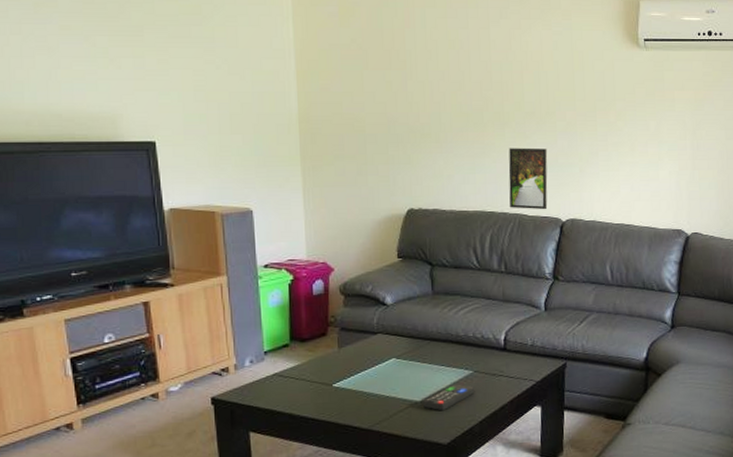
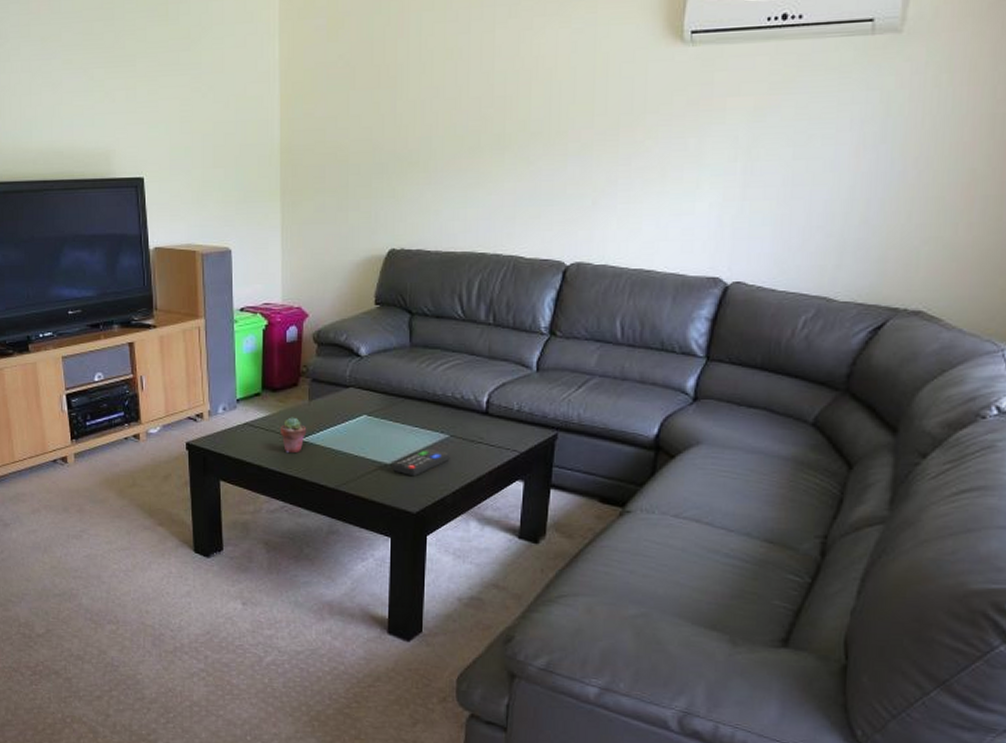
potted succulent: none [311,365,338,400] -> present [281,417,307,454]
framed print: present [508,147,548,210] -> none [504,176,554,252]

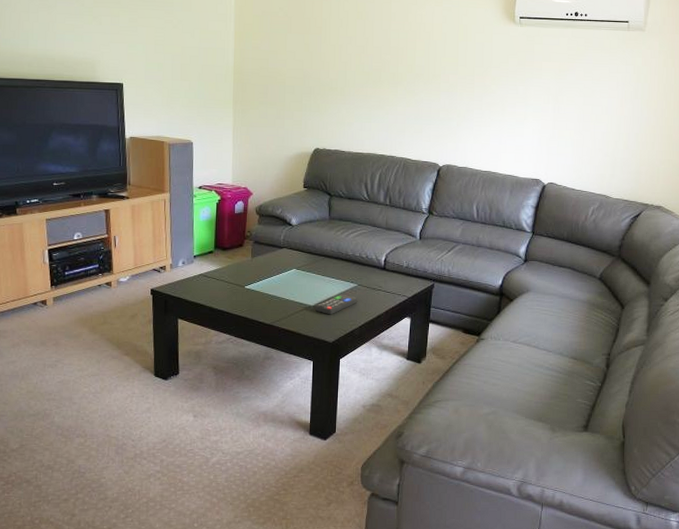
potted succulent: present [281,417,307,454] -> none [228,270,250,298]

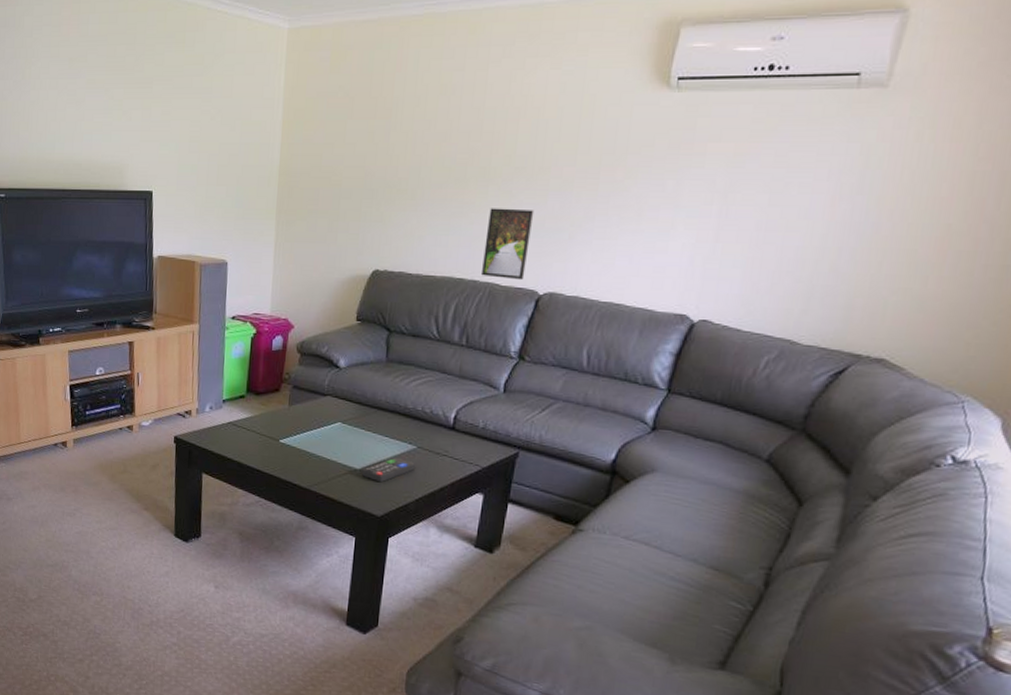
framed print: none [397,103,432,156] -> present [482,208,535,281]

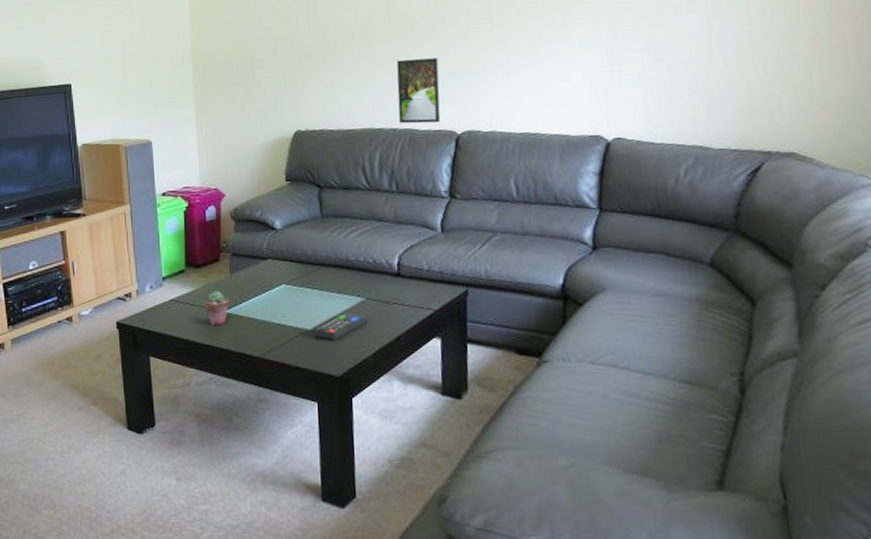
potted succulent: none [261,419,285,454] -> present [205,291,230,326]

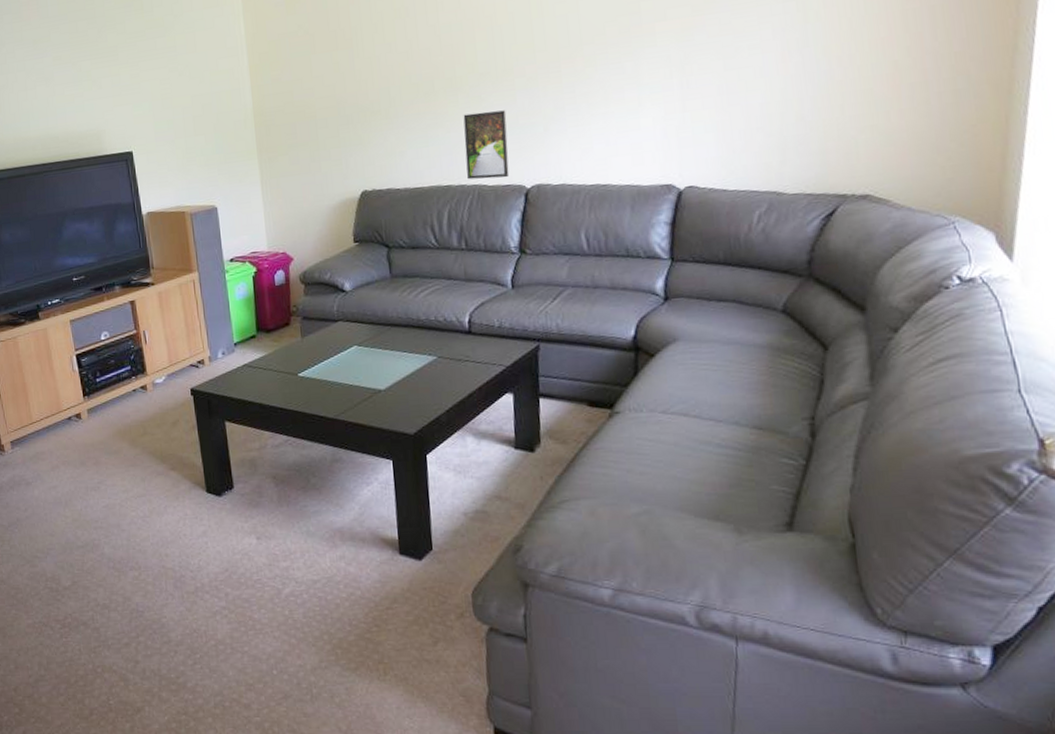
potted succulent: present [205,291,230,326] -> none [277,354,303,389]
remote control: present [314,312,367,341] -> none [387,371,439,400]

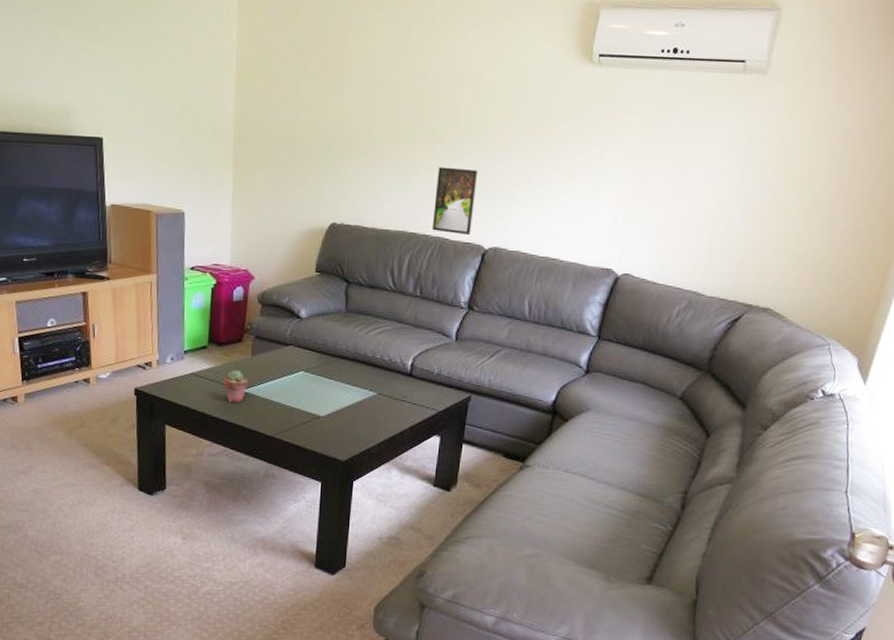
potted succulent: none [277,354,303,389] -> present [224,369,249,403]

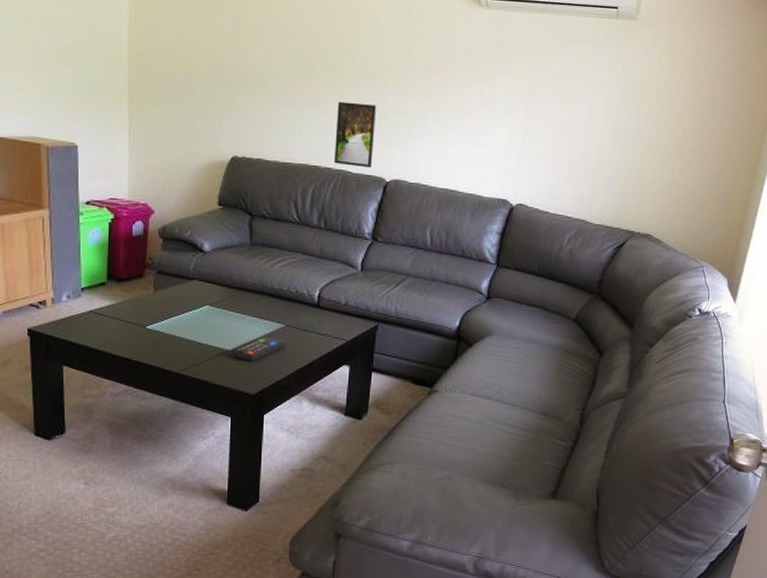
potted succulent: present [224,369,249,403] -> none [125,306,152,340]
remote control: none [326,404,376,429] -> present [234,336,284,362]

